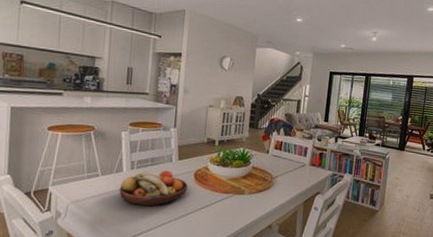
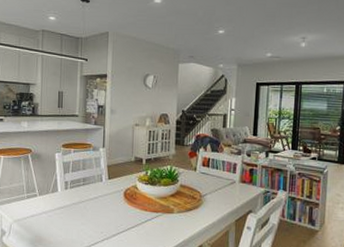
fruit bowl: present [119,170,188,207] -> none [55,189,118,226]

